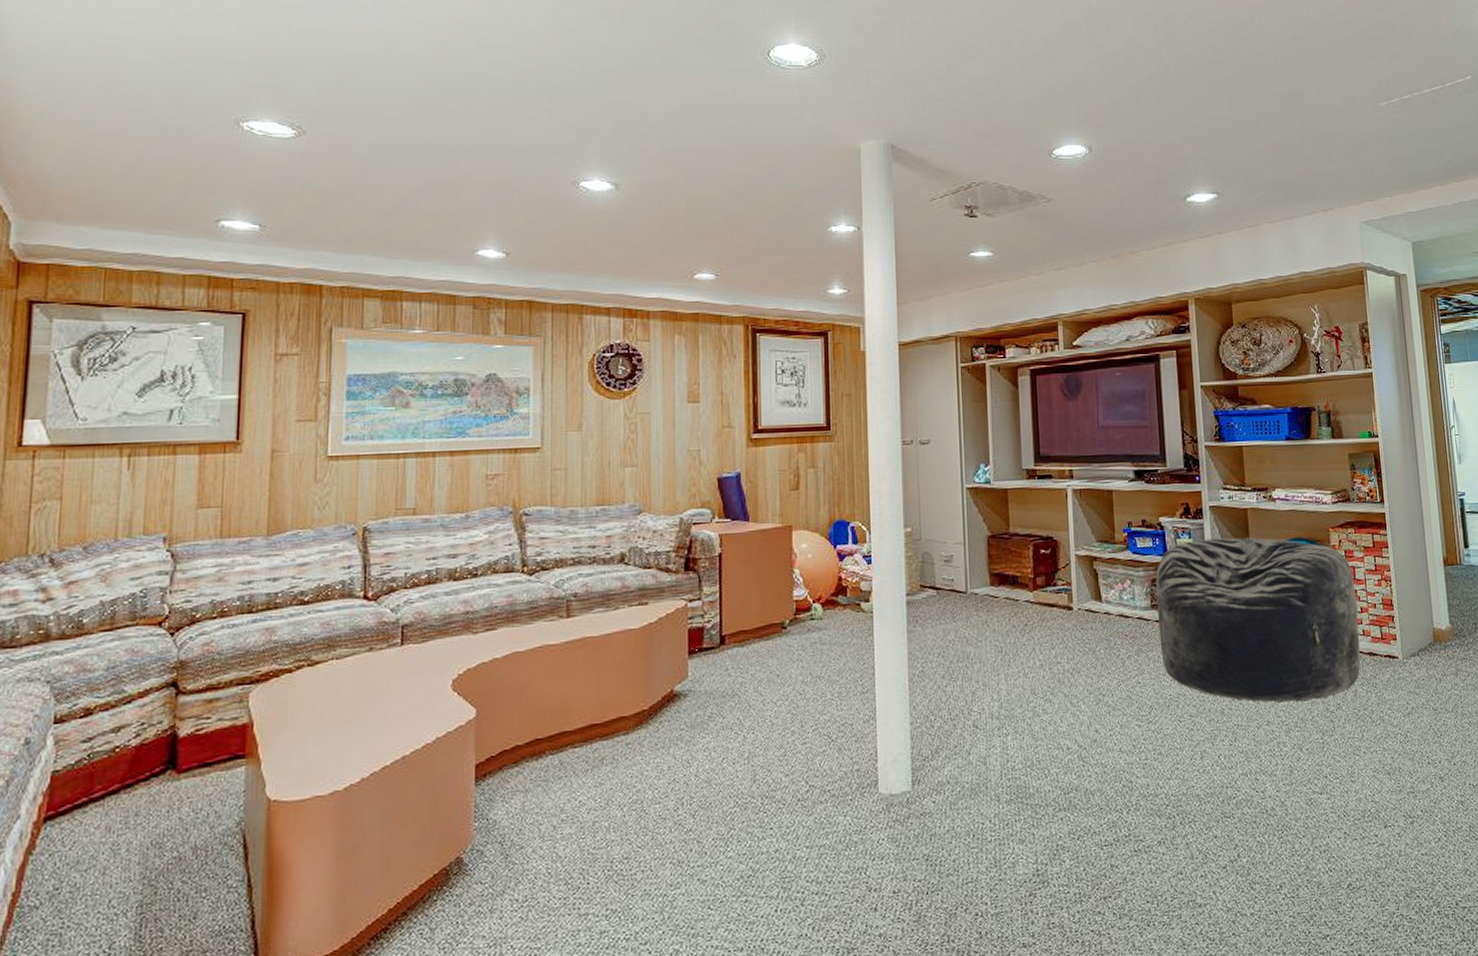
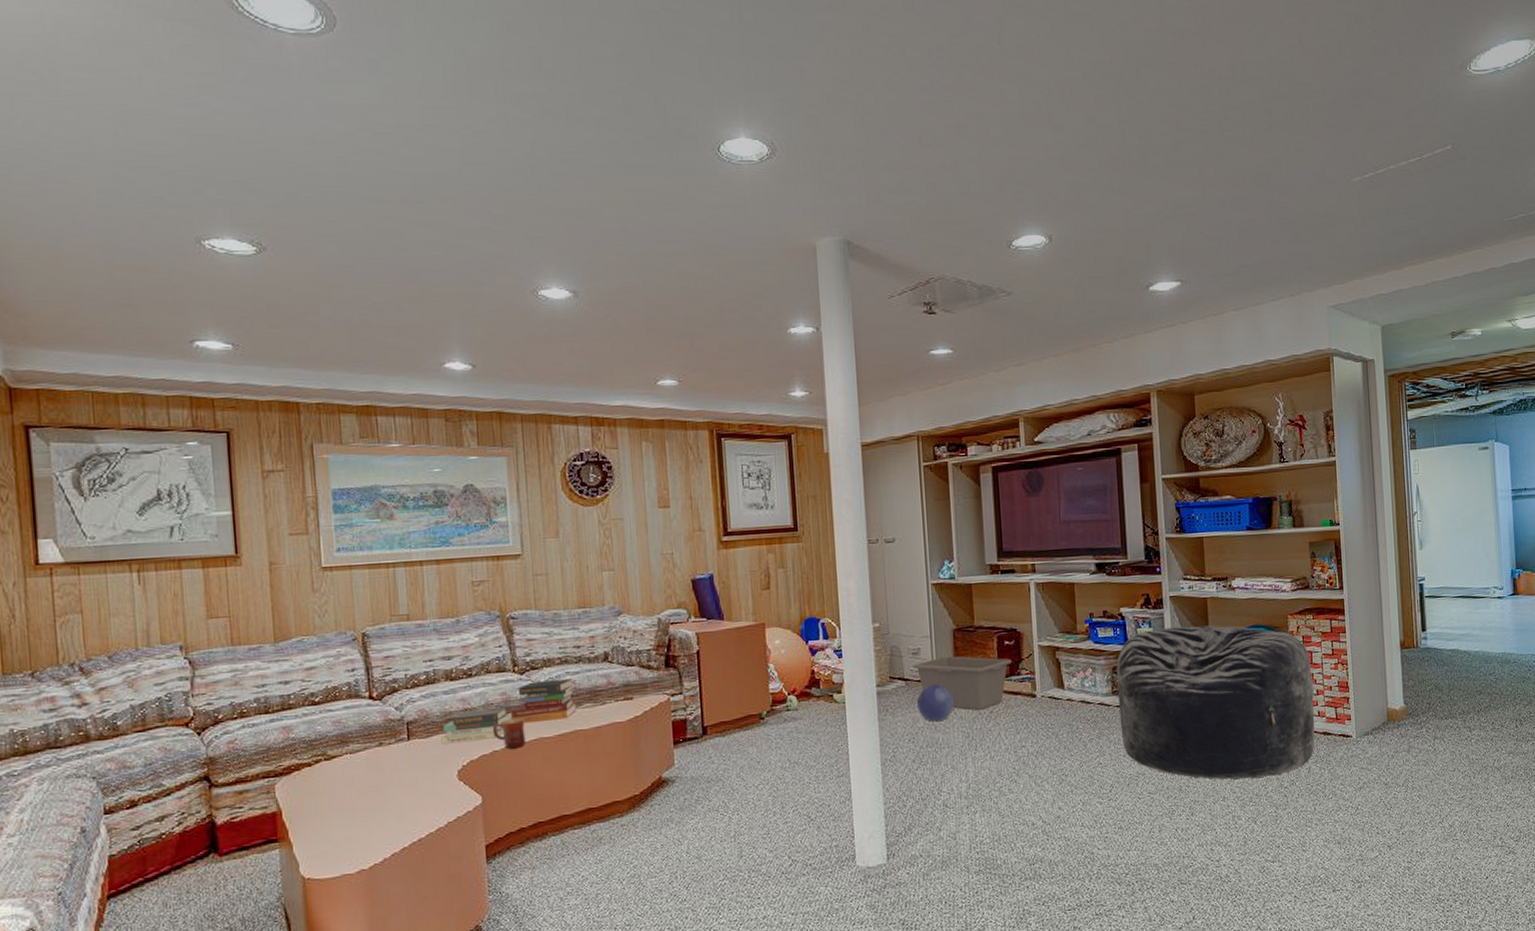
books: none [437,611,516,651] -> present [441,708,512,745]
mug: none [494,622,531,657] -> present [492,717,526,749]
books: none [516,581,588,629] -> present [511,679,577,724]
storage bin: none [944,564,1048,624] -> present [912,656,1012,711]
ball: none [947,594,988,635] -> present [916,684,955,722]

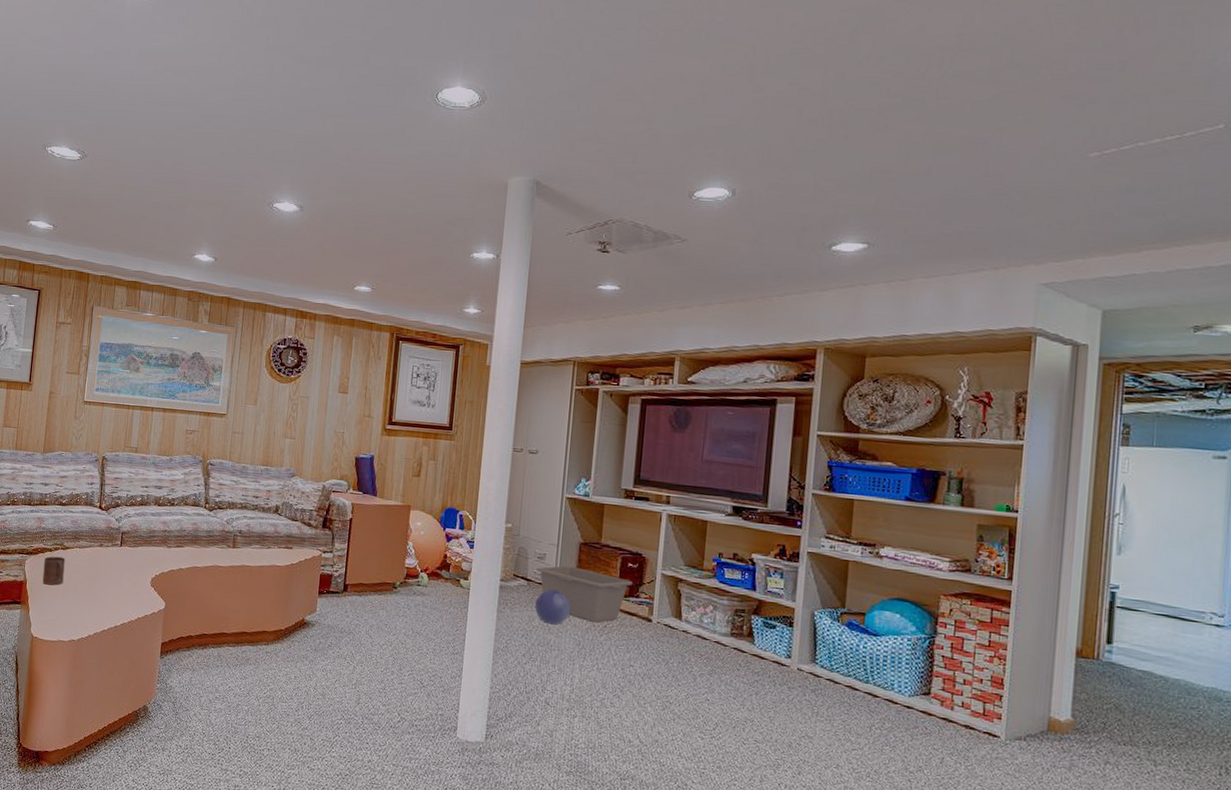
cup: none [302,770,335,810] -> present [42,556,65,586]
books: present [441,708,512,745] -> none [143,532,198,559]
mug: present [492,717,526,749] -> none [181,545,208,571]
books: present [511,679,577,724] -> none [197,519,248,555]
bean bag chair: present [1116,625,1315,779] -> none [734,581,961,757]

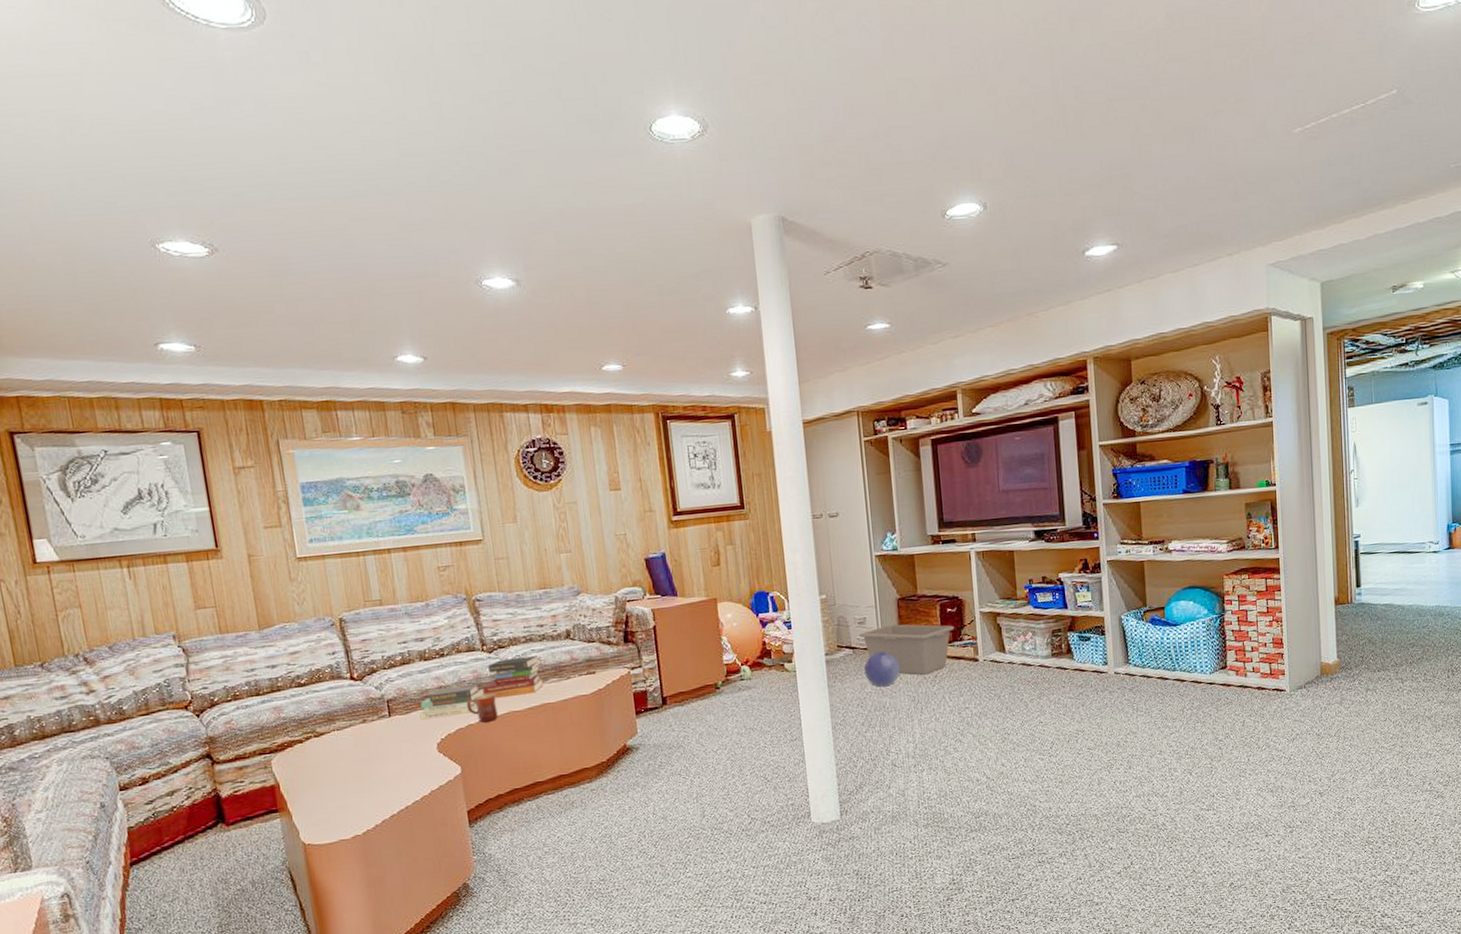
cup: present [42,556,65,586] -> none [295,745,327,782]
books: none [143,532,198,559] -> present [419,684,484,720]
mug: none [181,545,208,571] -> present [466,693,498,723]
books: none [197,519,248,555] -> present [483,656,544,699]

